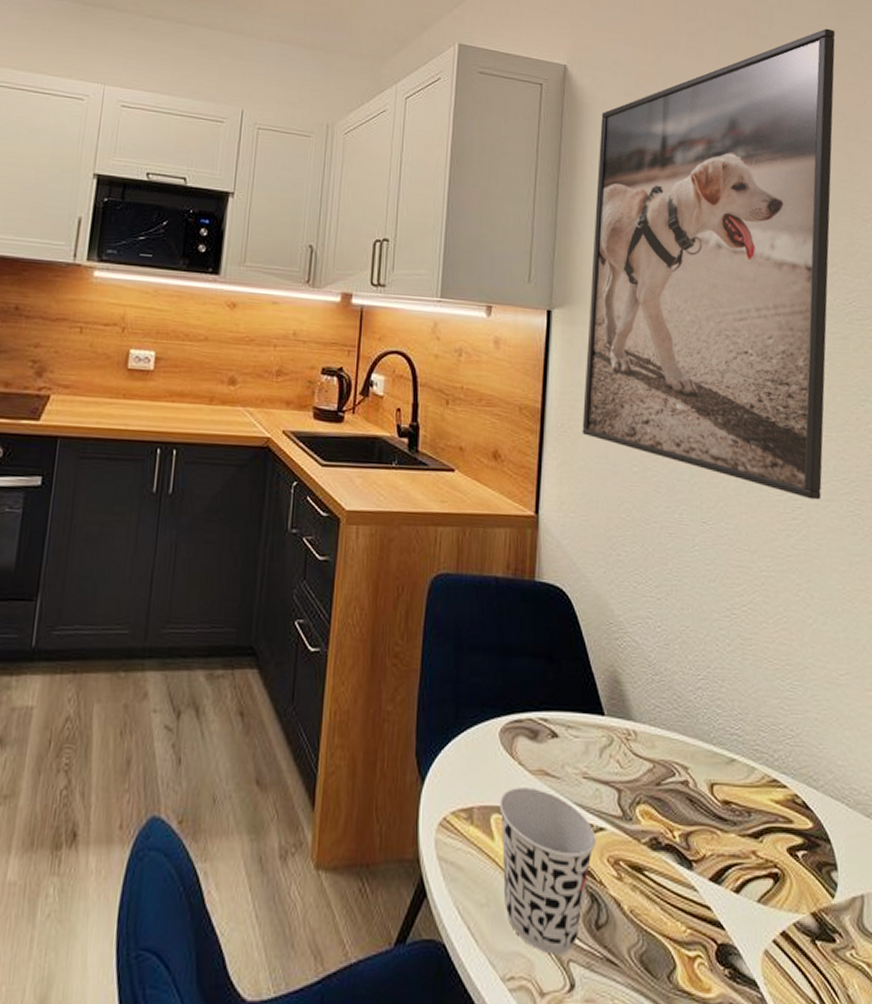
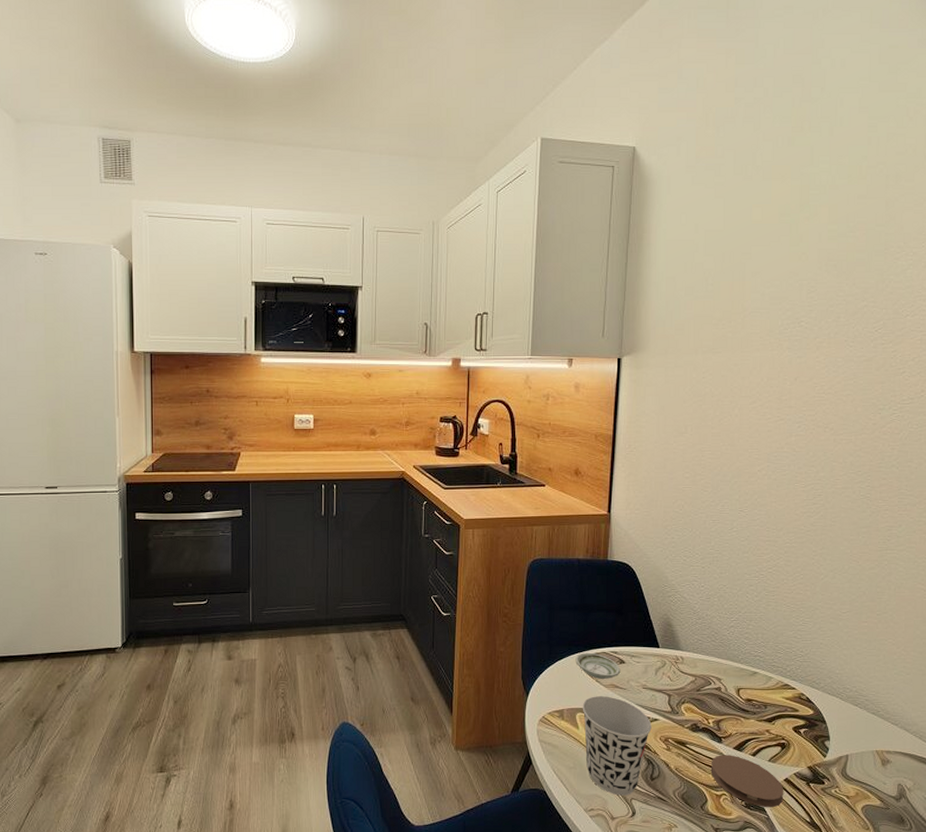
saucer: none [491,718,553,761] -> present [575,652,621,679]
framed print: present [582,28,835,500] -> none [645,84,884,489]
coaster: none [679,889,782,981] -> present [710,755,784,808]

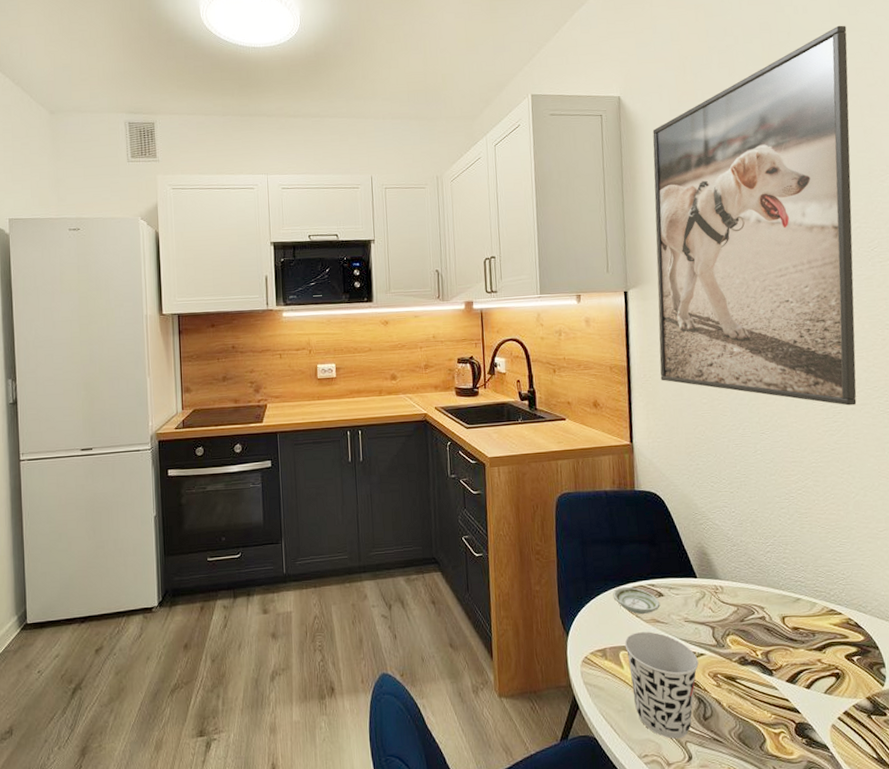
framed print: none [645,84,884,489] -> present [652,25,857,406]
coaster: present [710,755,784,808] -> none [765,688,846,745]

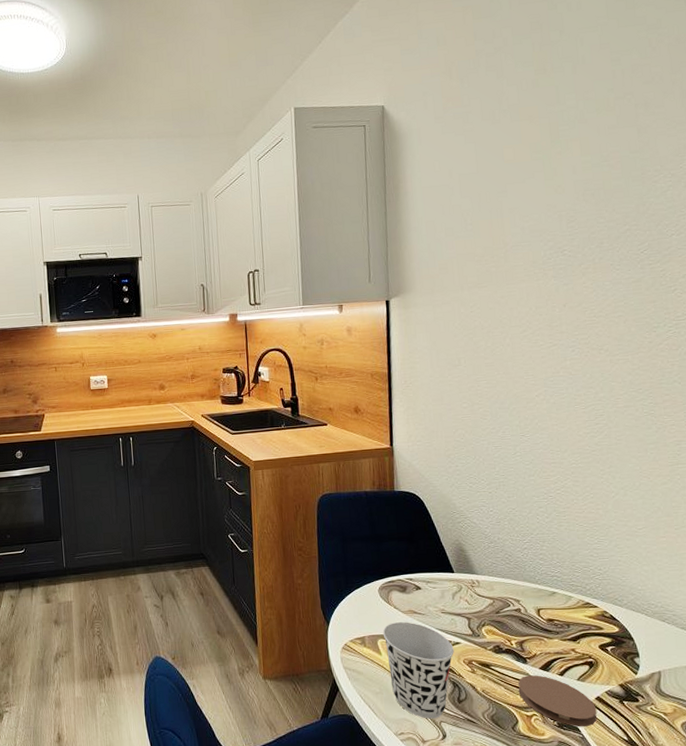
saucer: present [613,586,660,614] -> none [372,580,418,606]
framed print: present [652,25,857,406] -> none [416,20,624,408]
coaster: none [765,688,846,745] -> present [518,675,597,727]

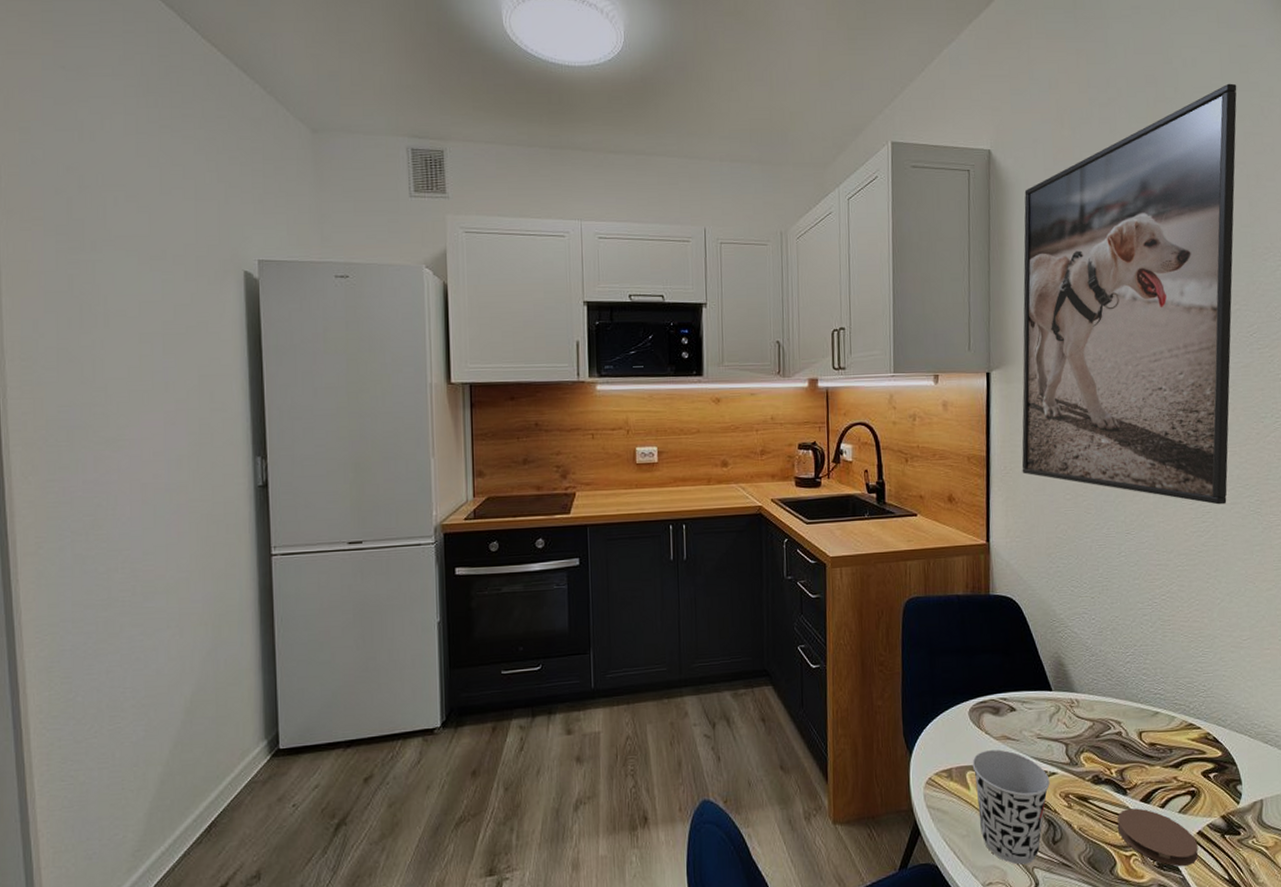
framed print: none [416,20,624,408] -> present [1021,83,1237,505]

